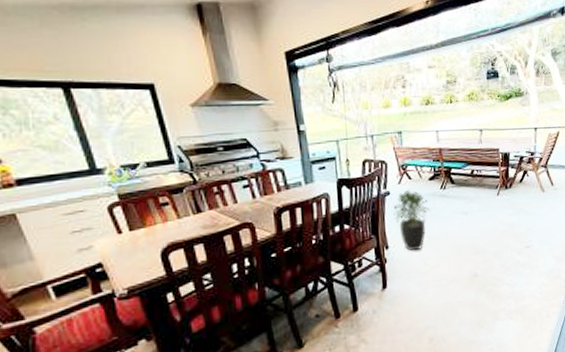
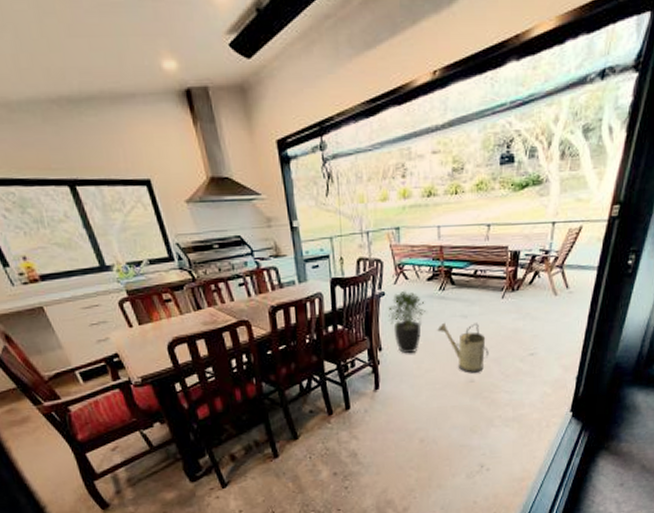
watering can: none [440,219,489,268] -> present [437,322,489,373]

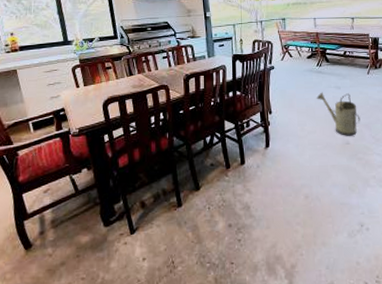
potted plant: present [388,290,427,354] -> none [277,65,308,117]

